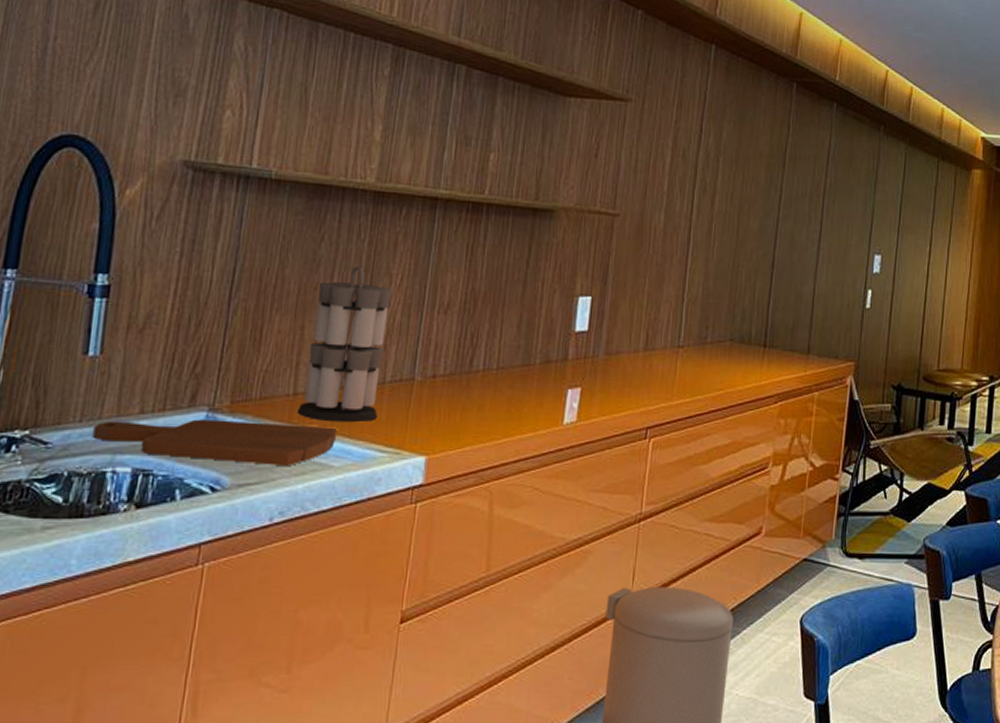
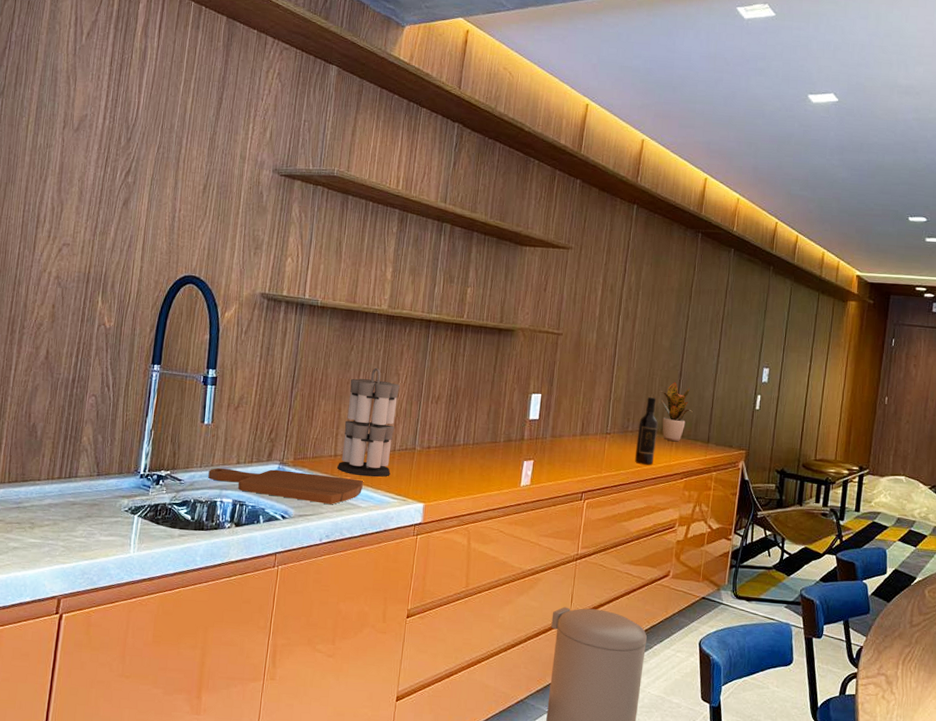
wine bottle: none [715,296,745,387] -> present [634,397,658,466]
potted plant: none [746,276,789,355] -> present [659,382,693,442]

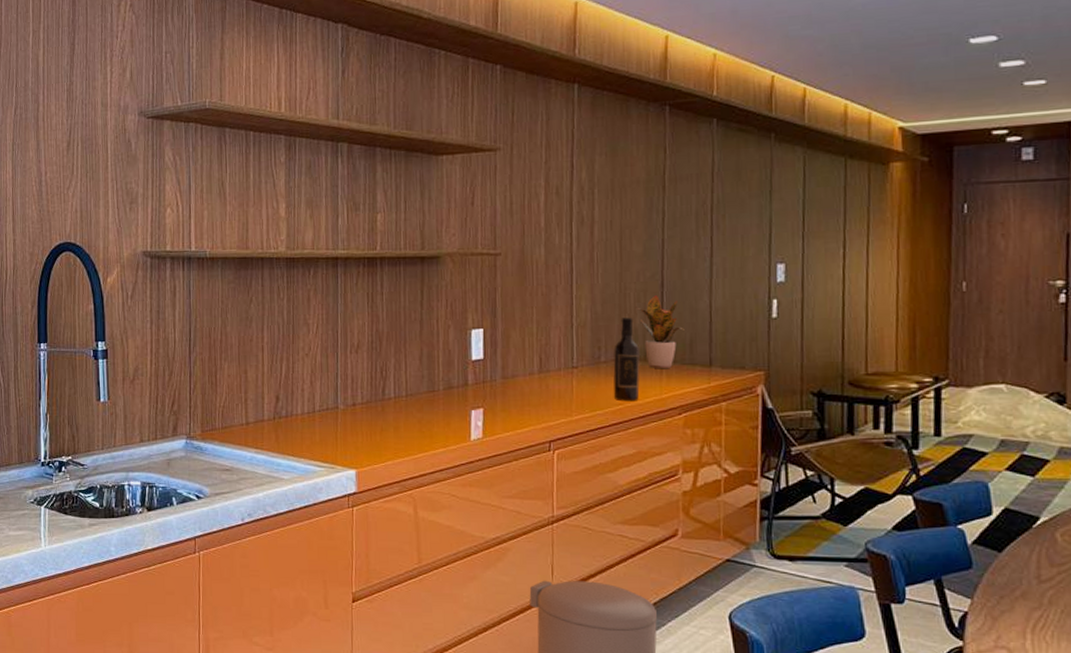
cutting board: present [208,467,363,505] -> none [111,445,283,480]
spice rack: present [336,367,400,478] -> none [250,319,313,444]

